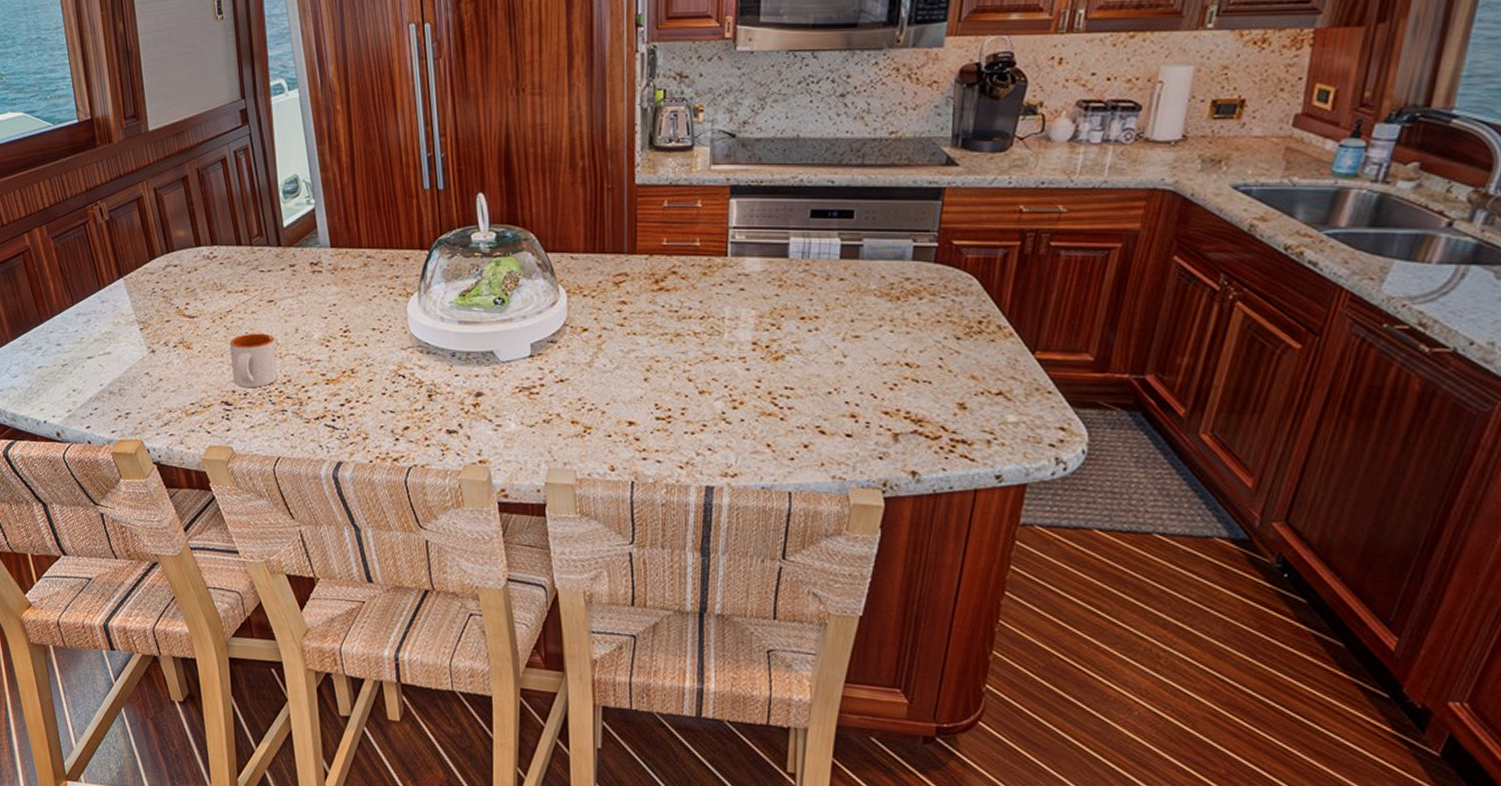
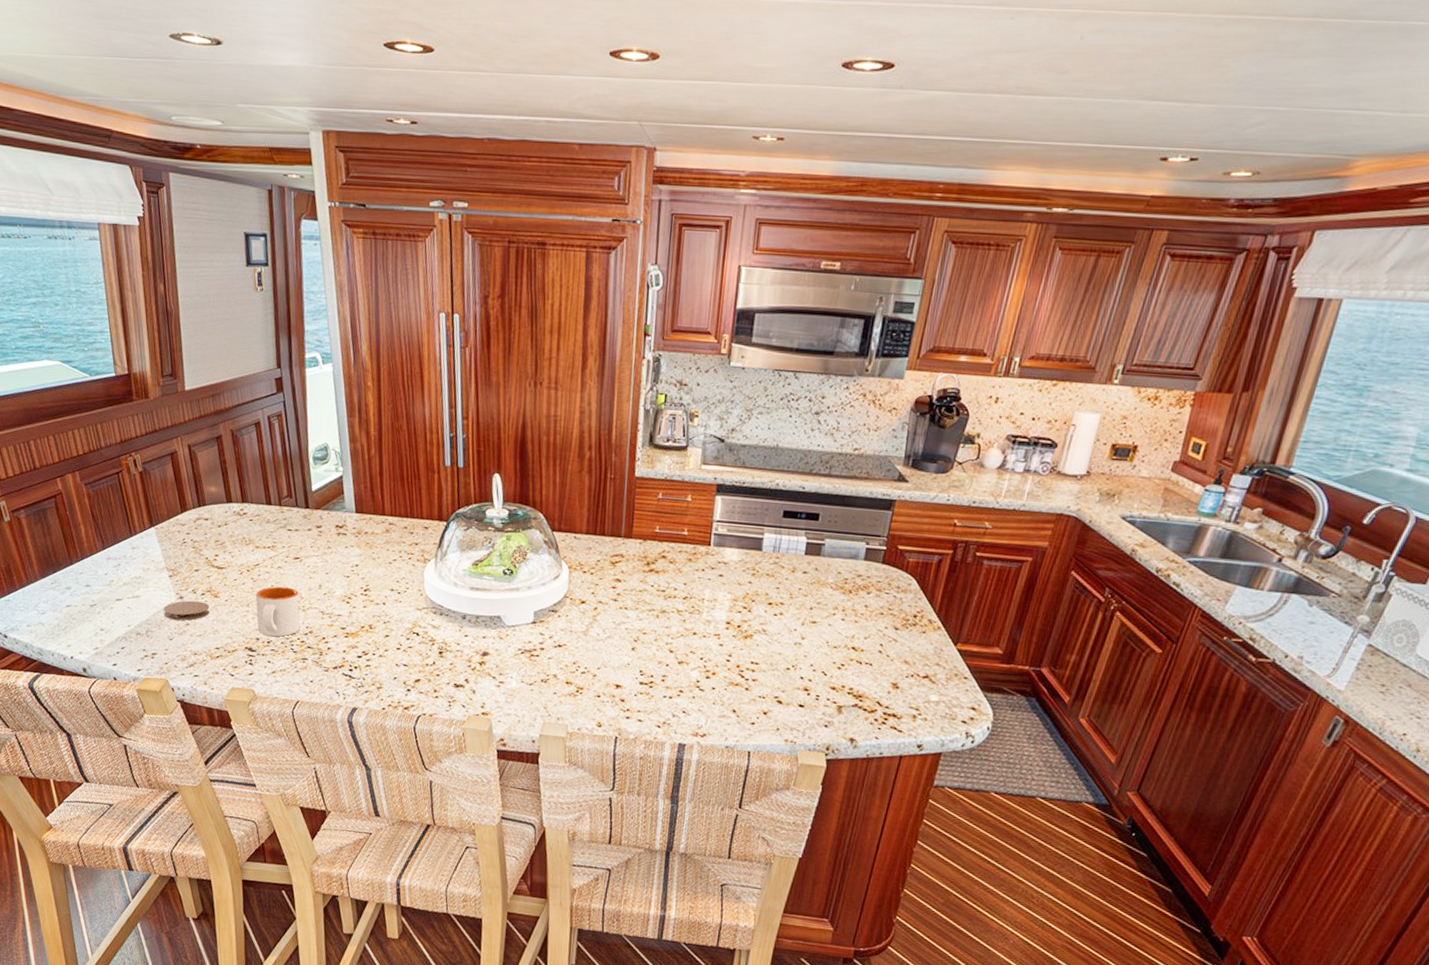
coaster: none [135,354,183,376] -> present [163,600,210,621]

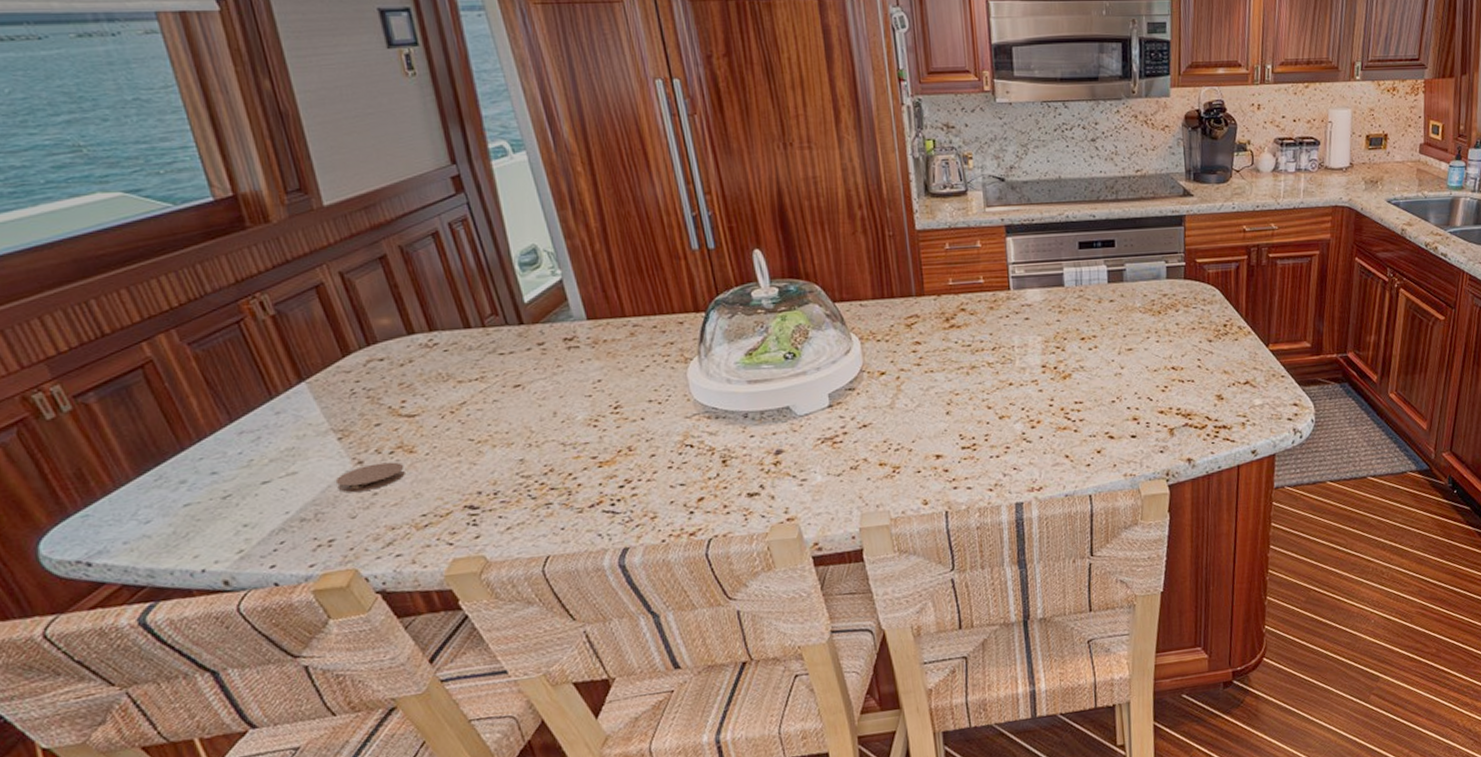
mug: present [255,586,301,637] -> none [467,422,537,487]

